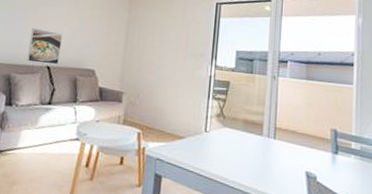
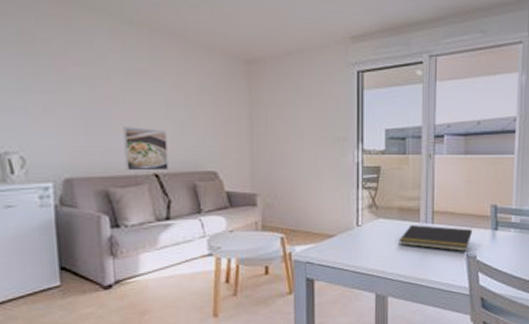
notepad: none [242,138,312,170] -> present [399,225,472,251]

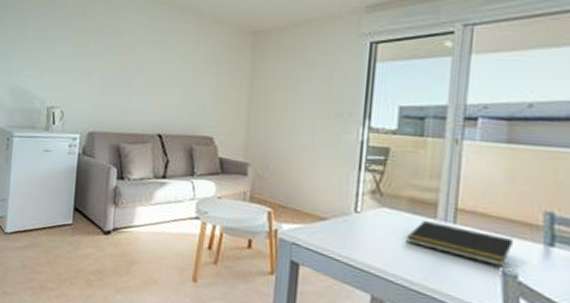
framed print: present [123,127,168,171] -> none [136,90,174,133]

